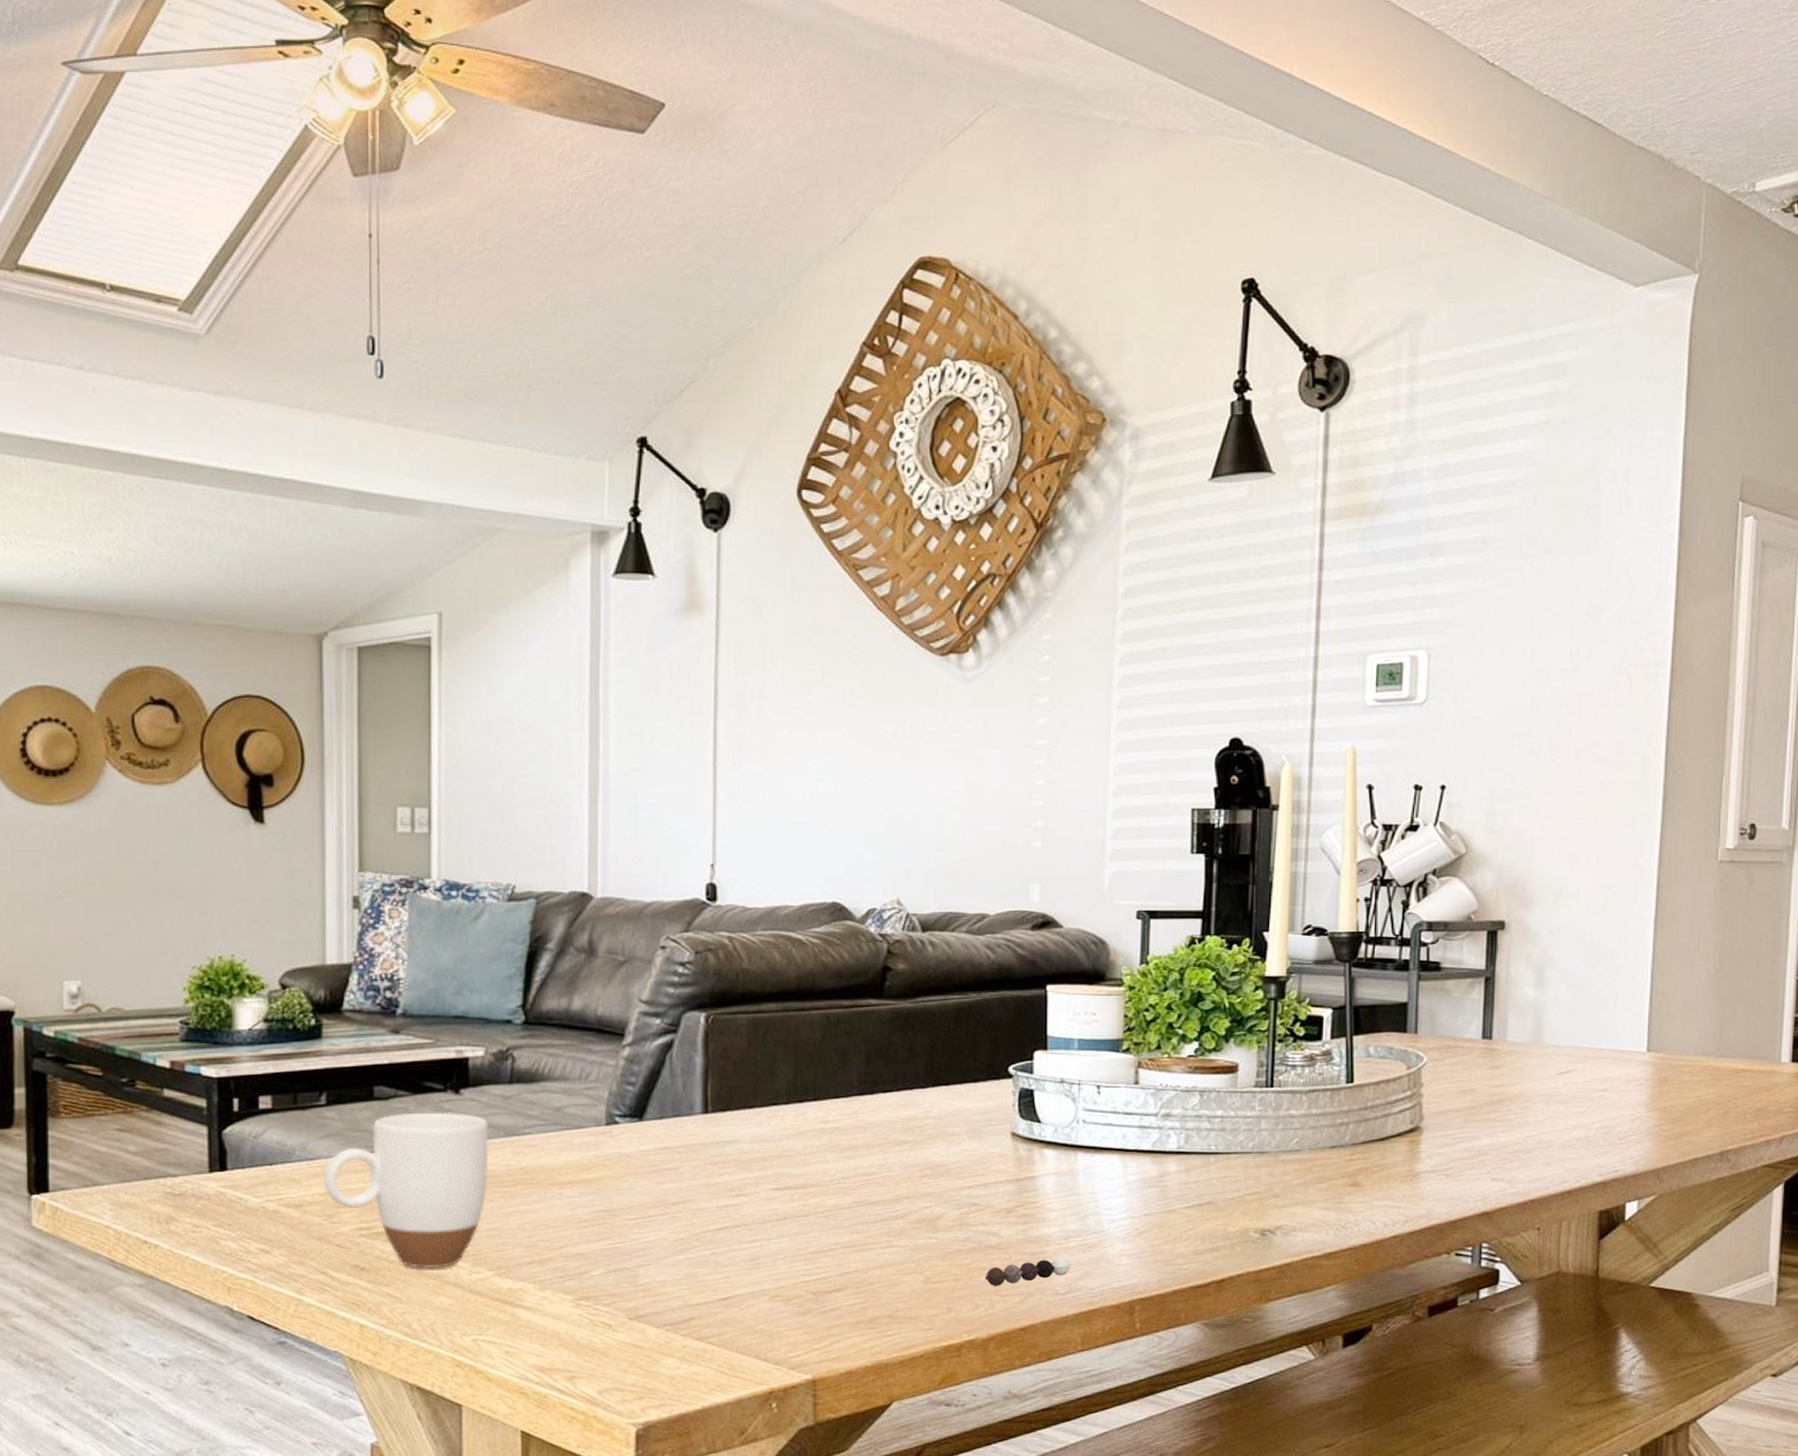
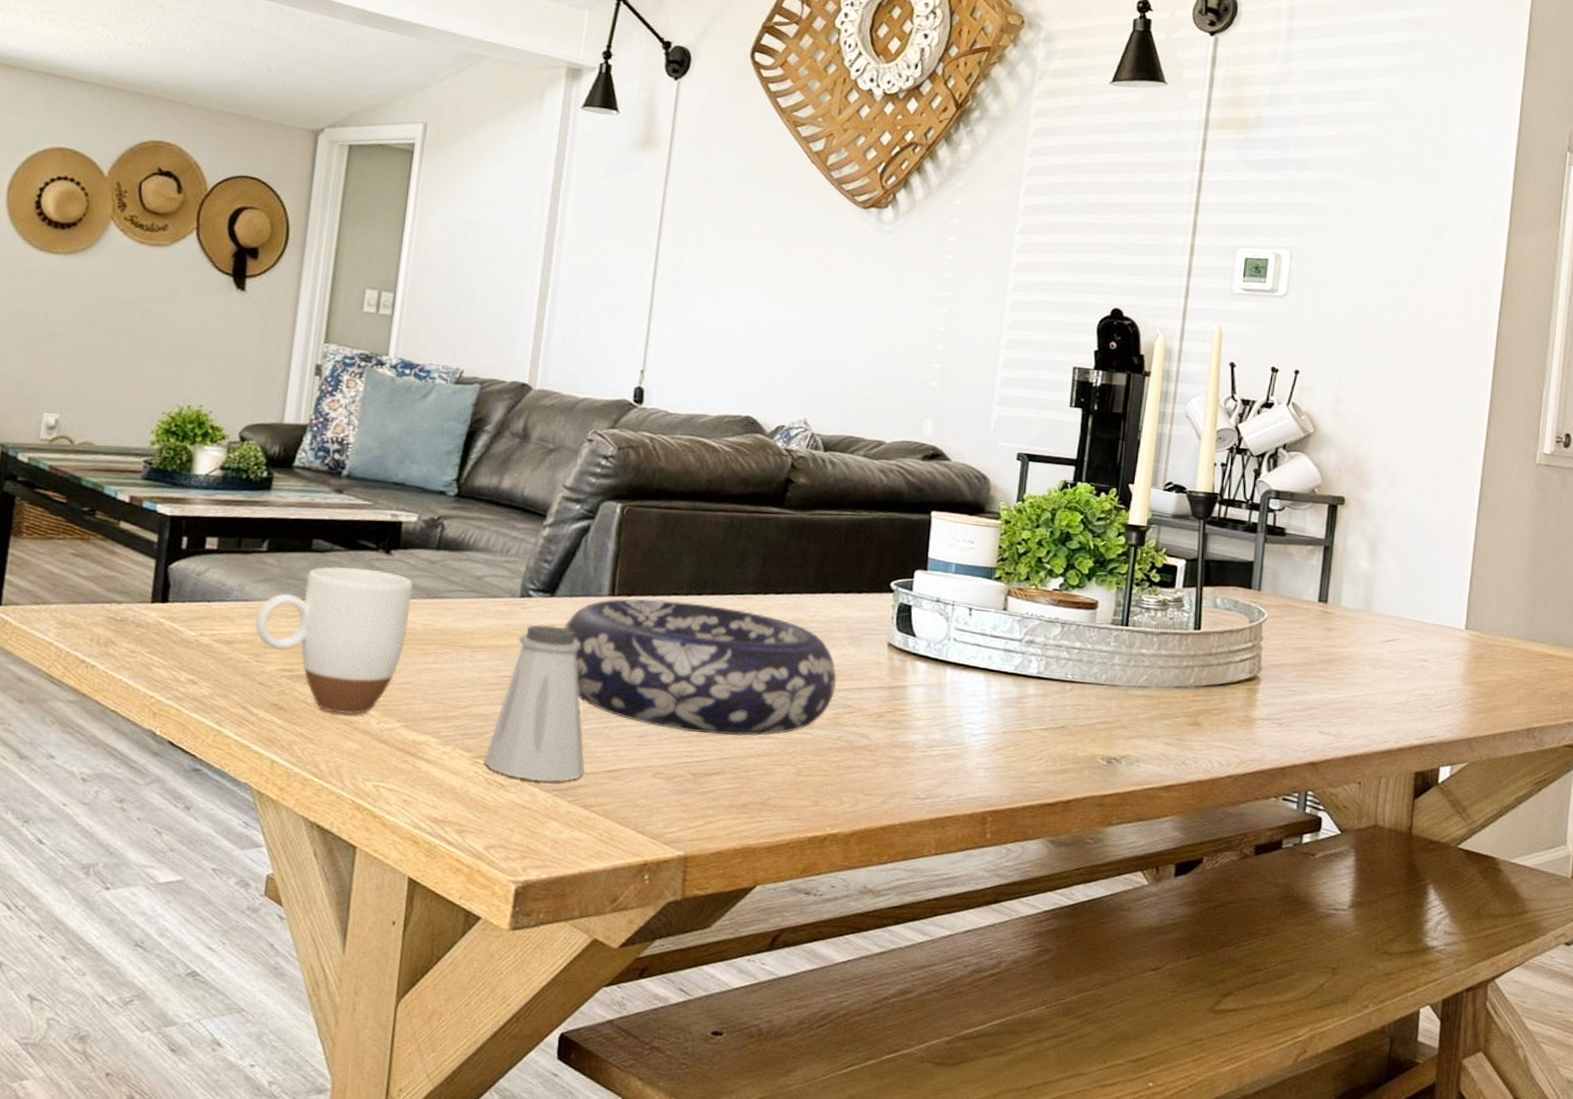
saltshaker: none [587,1152,696,1318] -> present [484,625,585,782]
decorative bowl: none [657,1111,958,1249] -> present [563,599,837,736]
pepper shaker: present [985,1256,1072,1286] -> none [852,763,932,785]

